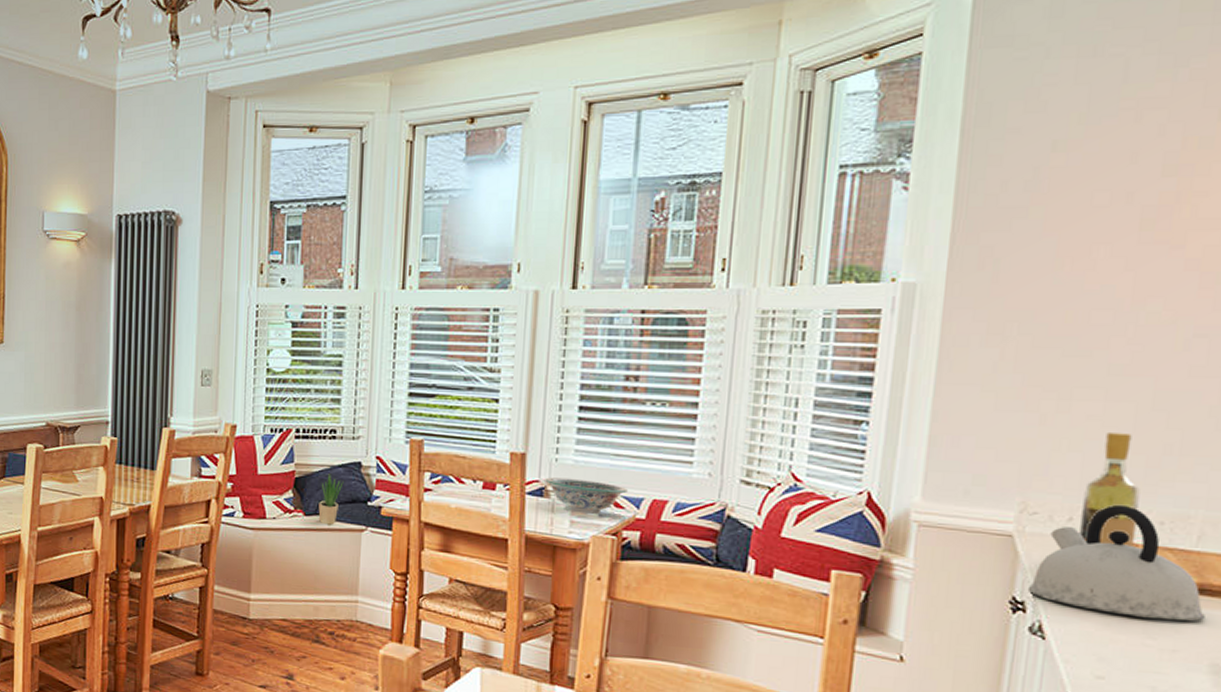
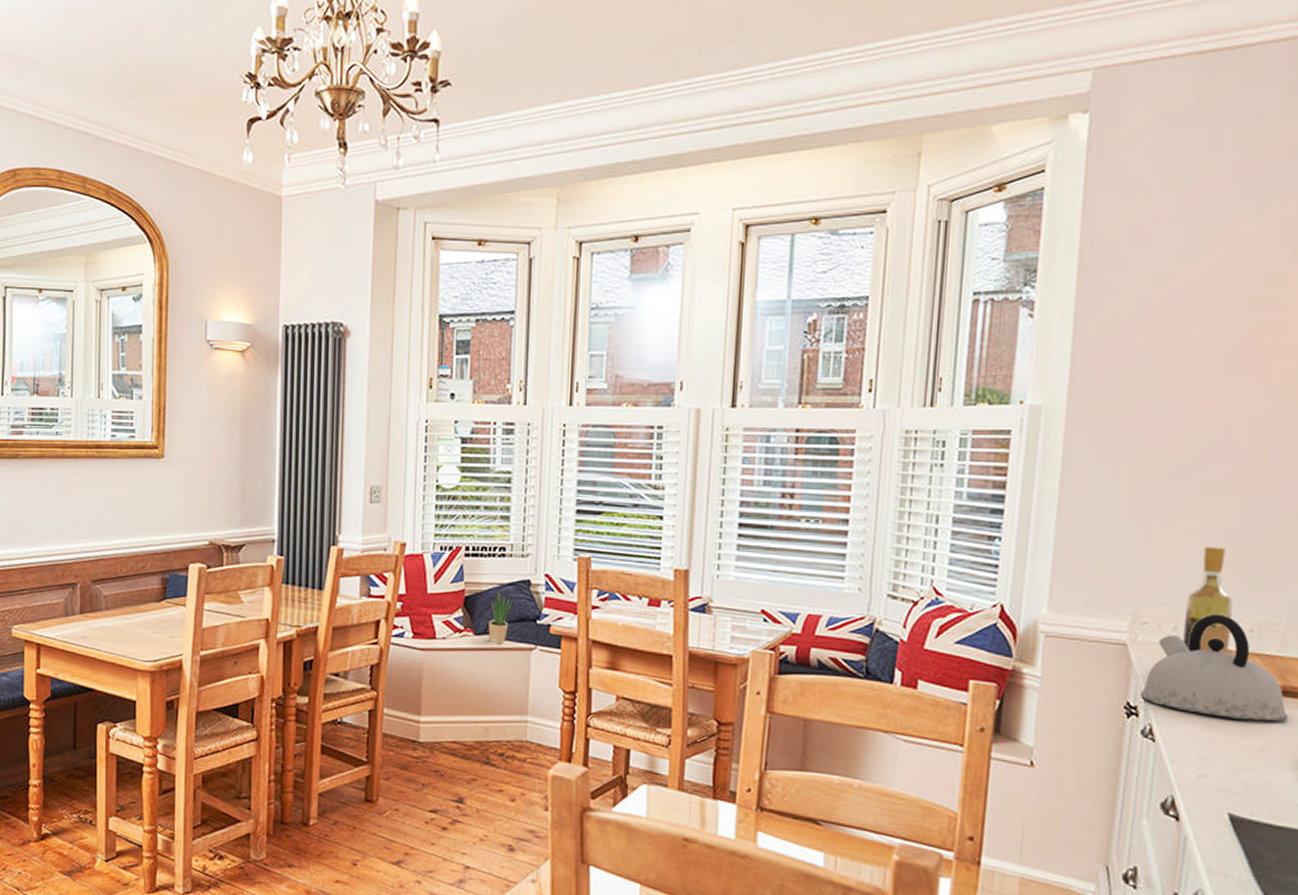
decorative bowl: present [545,477,628,515] -> none [707,593,784,631]

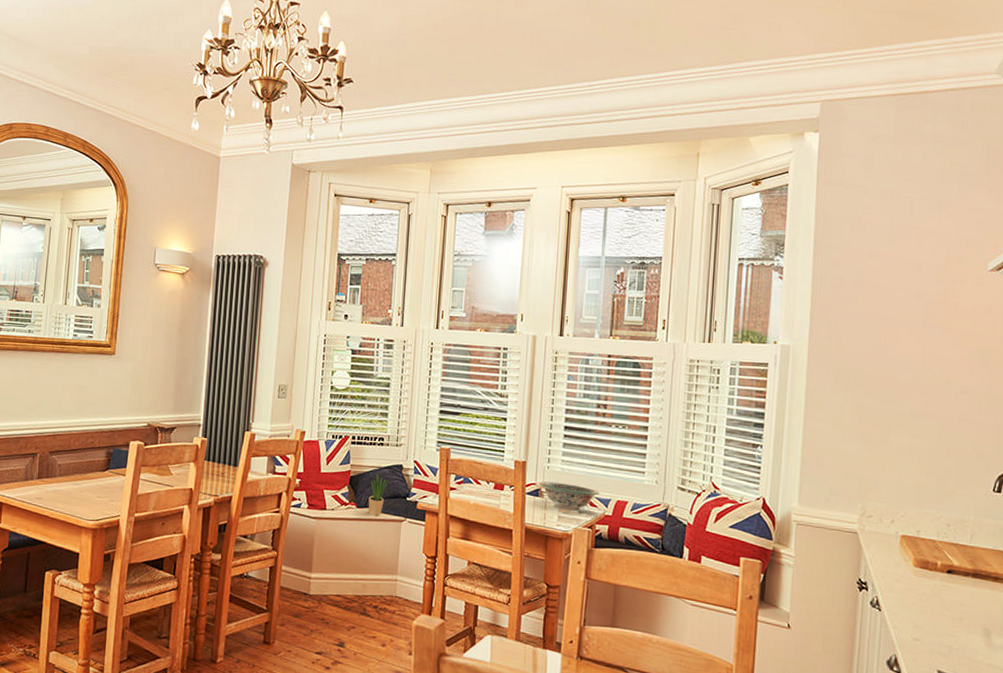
decorative bowl: none [707,593,784,631] -> present [540,481,599,512]
kettle: present [1139,613,1288,722] -> none [868,511,978,598]
bottle: present [1183,546,1233,653] -> none [899,458,934,542]

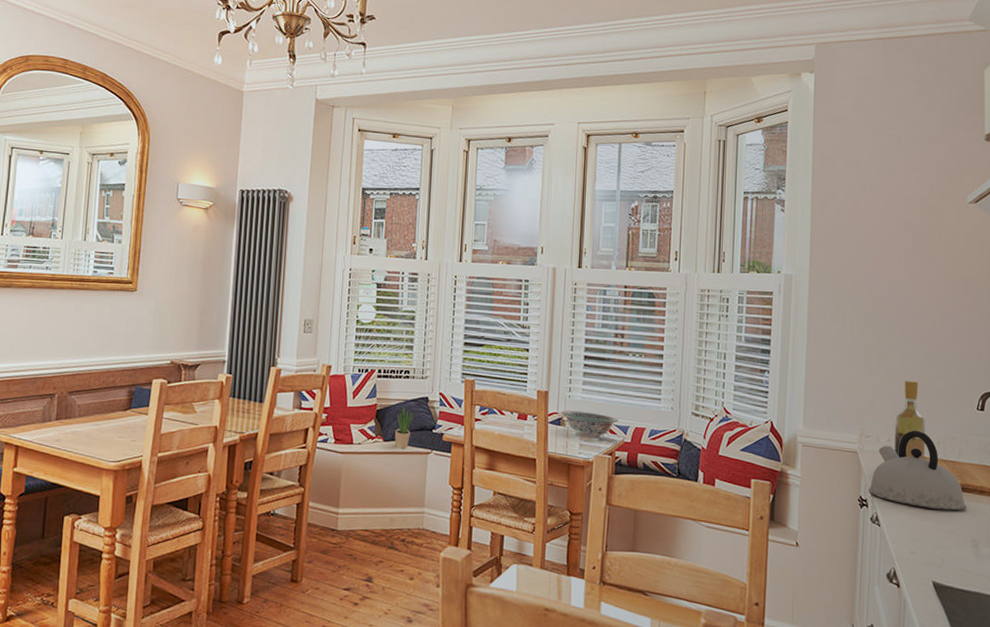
kettle: none [868,511,978,598] -> present [868,430,966,511]
bottle: none [899,458,934,542] -> present [895,380,925,459]

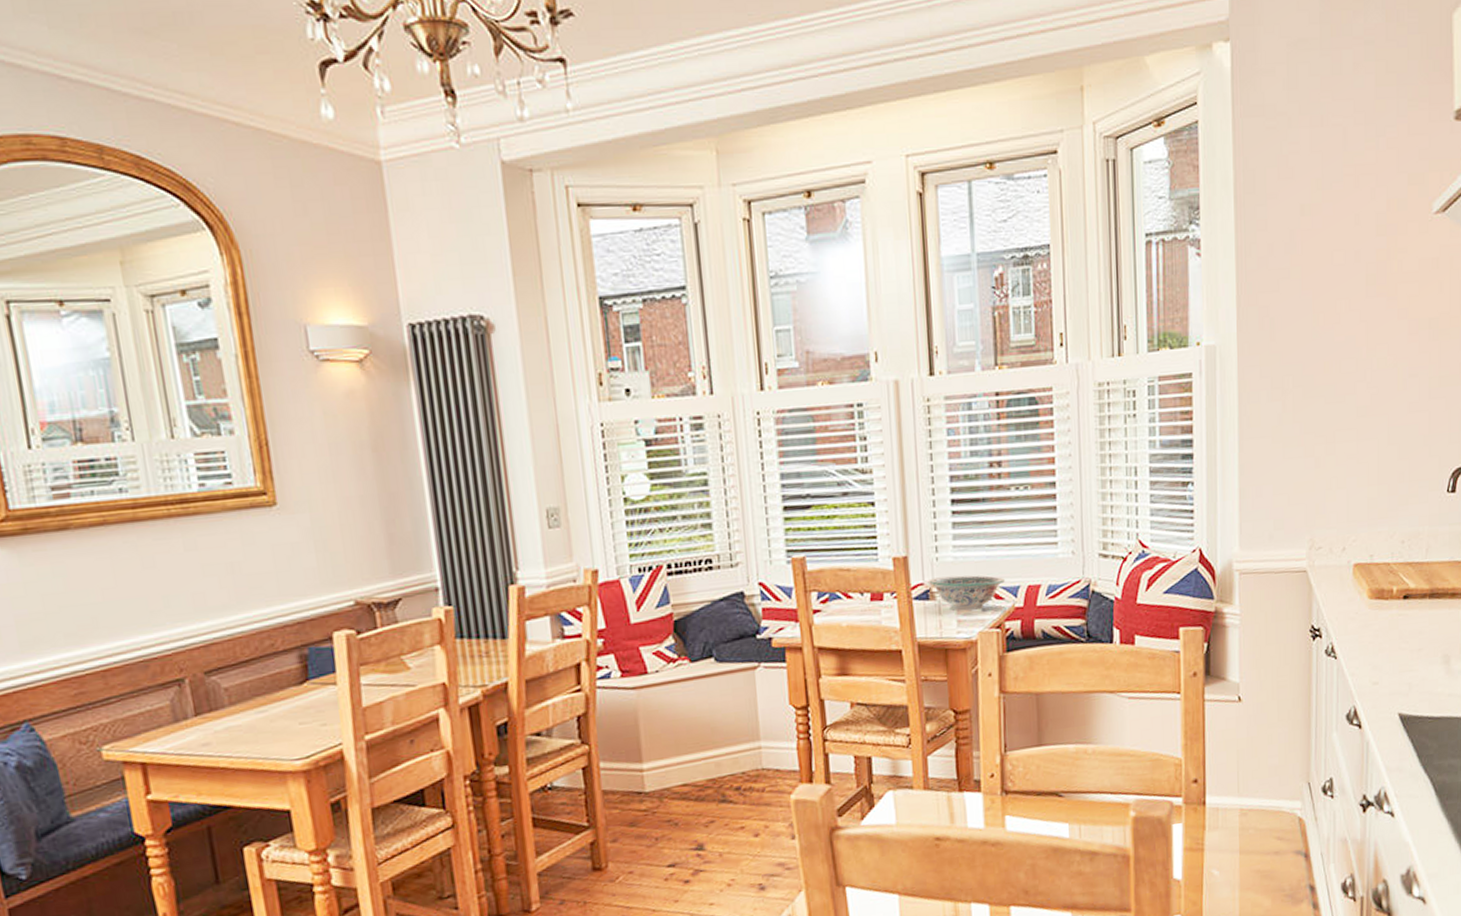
potted plant: present [394,405,415,449] -> none [703,608,728,669]
kettle: present [868,430,966,511] -> none [1321,530,1436,626]
bottle: present [895,380,925,459] -> none [1351,466,1387,568]

